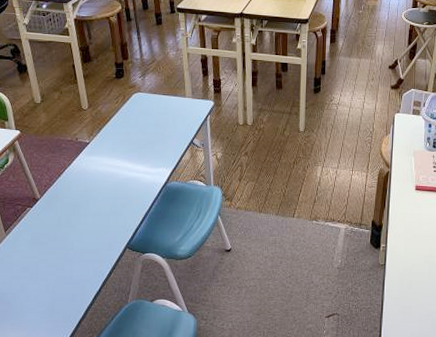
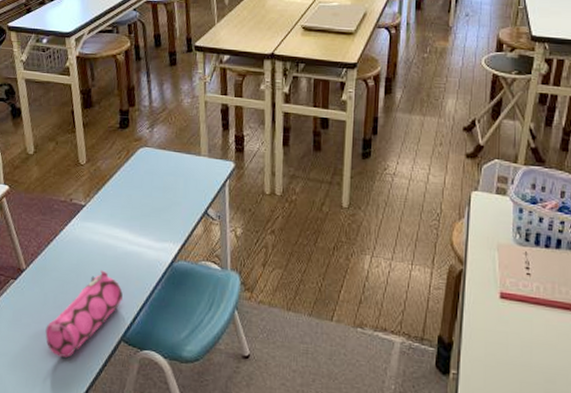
pencil case: none [61,194,126,265] -> present [45,270,123,358]

